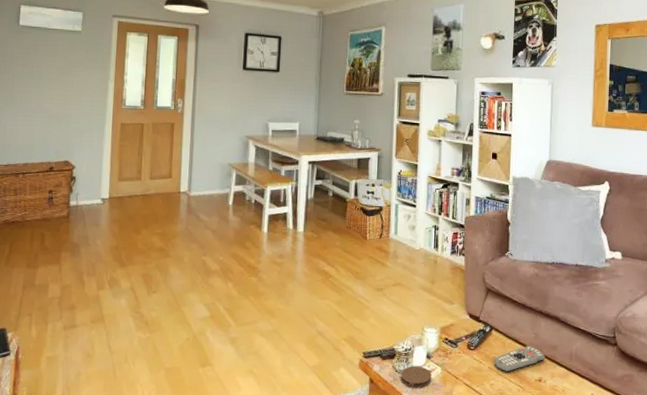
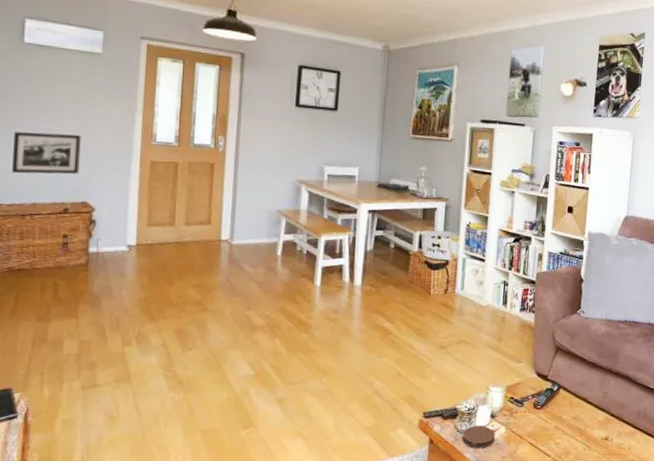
picture frame: none [8,101,64,138] -> present [12,132,81,174]
remote control: present [493,345,546,372] -> none [560,404,614,431]

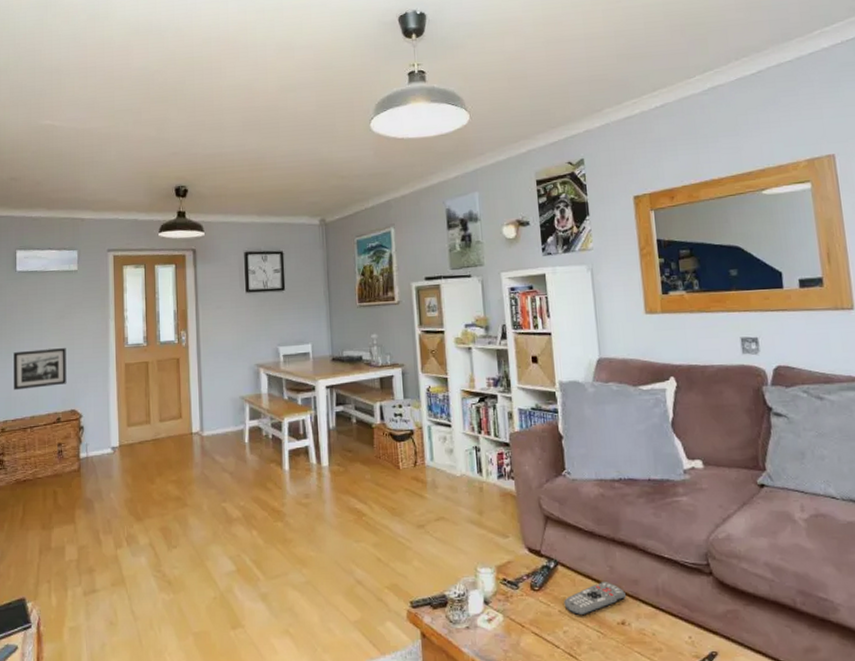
coaster: present [463,425,495,449] -> none [456,614,493,642]
remote control: none [560,404,614,431] -> present [564,581,627,616]

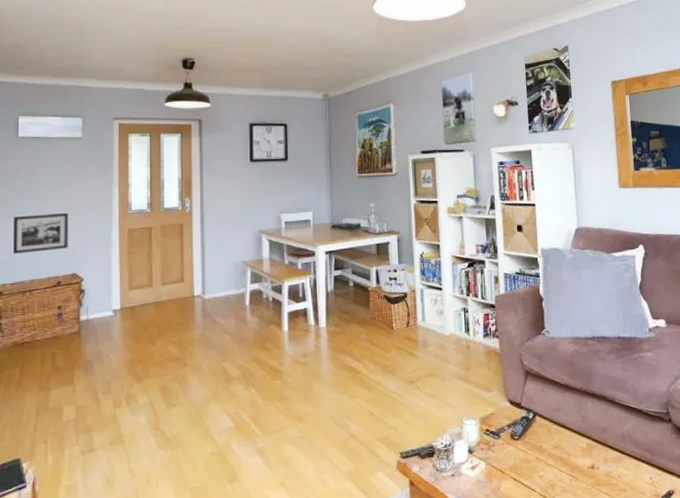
remote control: present [564,581,627,616] -> none [540,429,597,462]

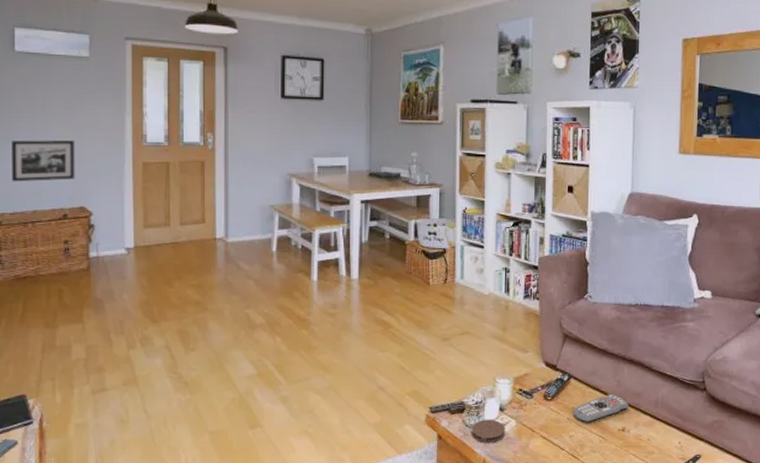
coaster: none [443,462,476,488] -> present [472,419,505,443]
remote control: none [540,429,597,462] -> present [573,393,630,423]

